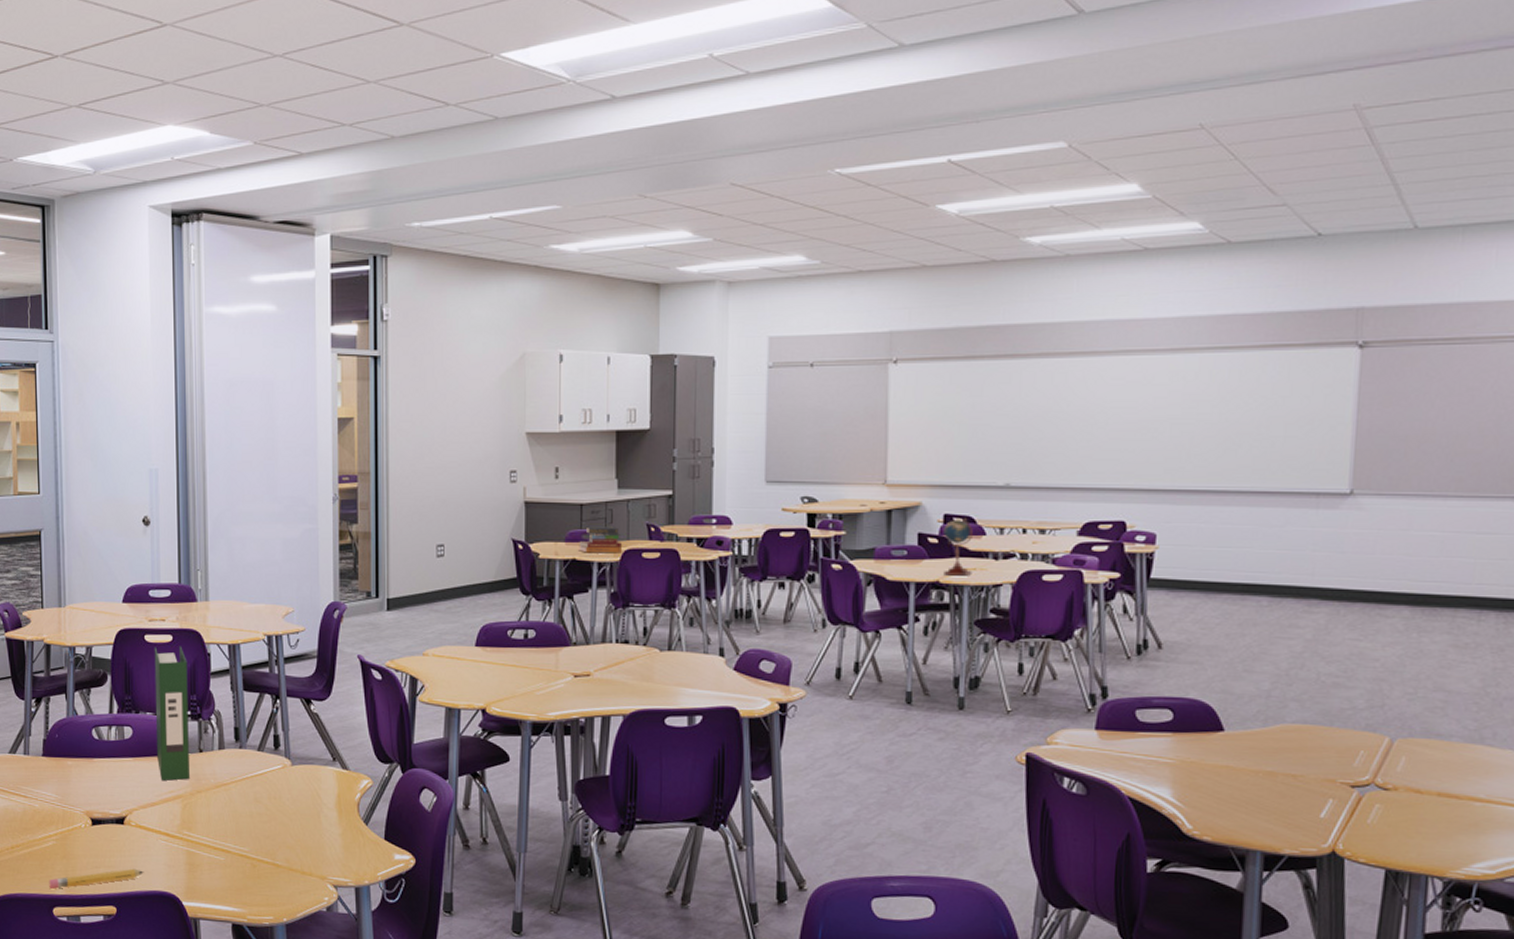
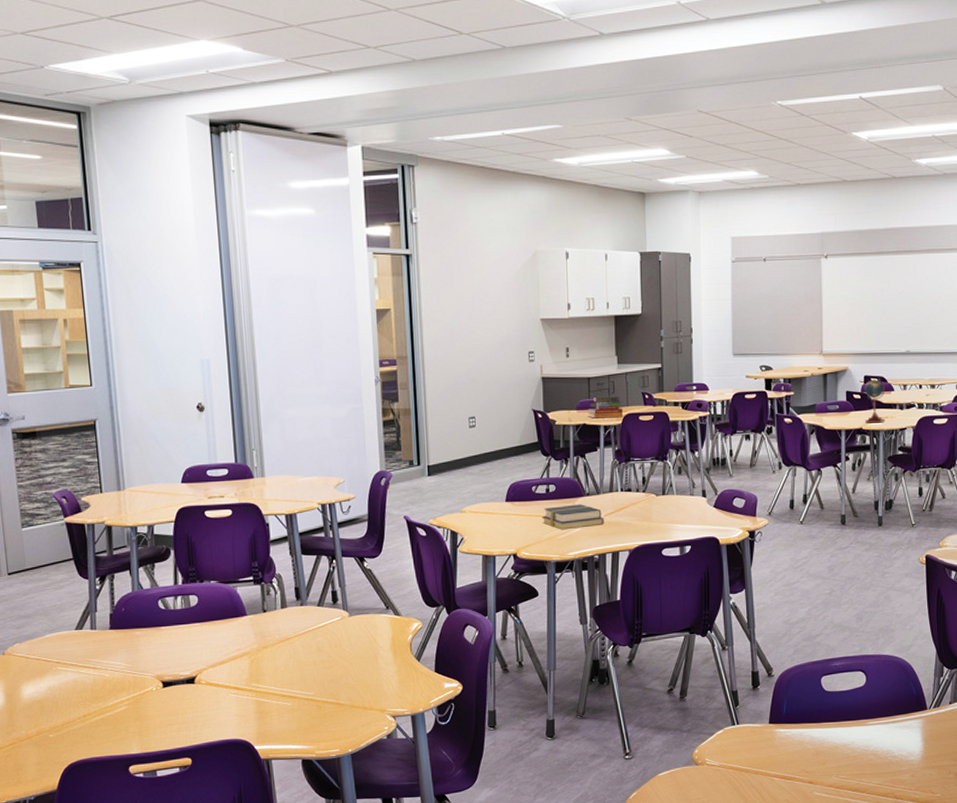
pencil: present [49,868,144,890] -> none [123,722,216,750]
binder: present [154,646,189,781] -> none [215,519,255,640]
book: none [517,655,594,685] -> present [542,504,604,530]

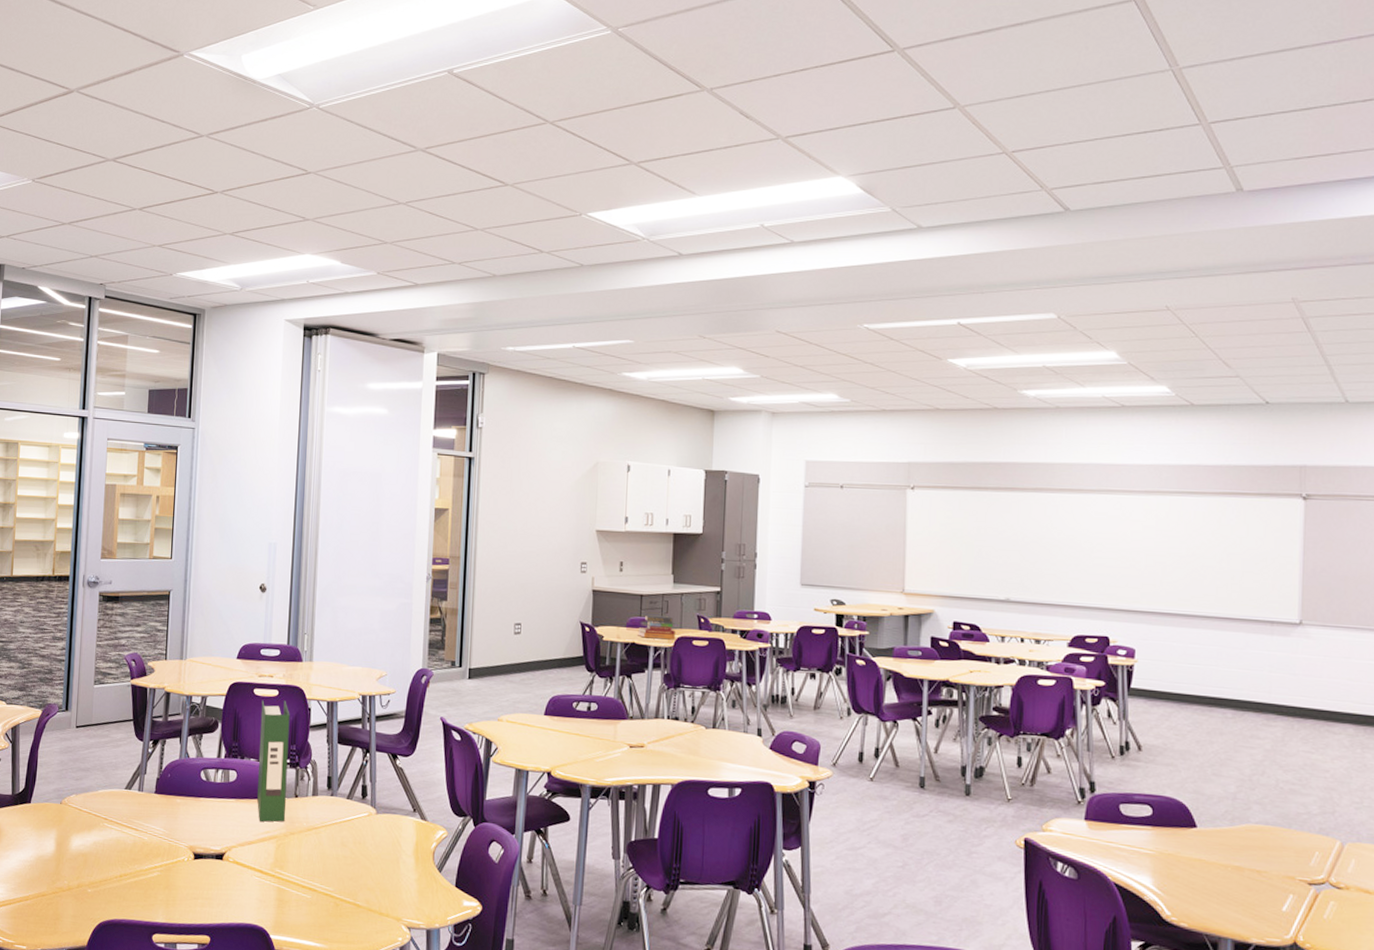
binder: none [215,519,255,640] -> present [257,700,290,822]
book: present [542,504,604,530] -> none [580,726,647,754]
globe: present [864,378,885,423] -> none [953,626,978,677]

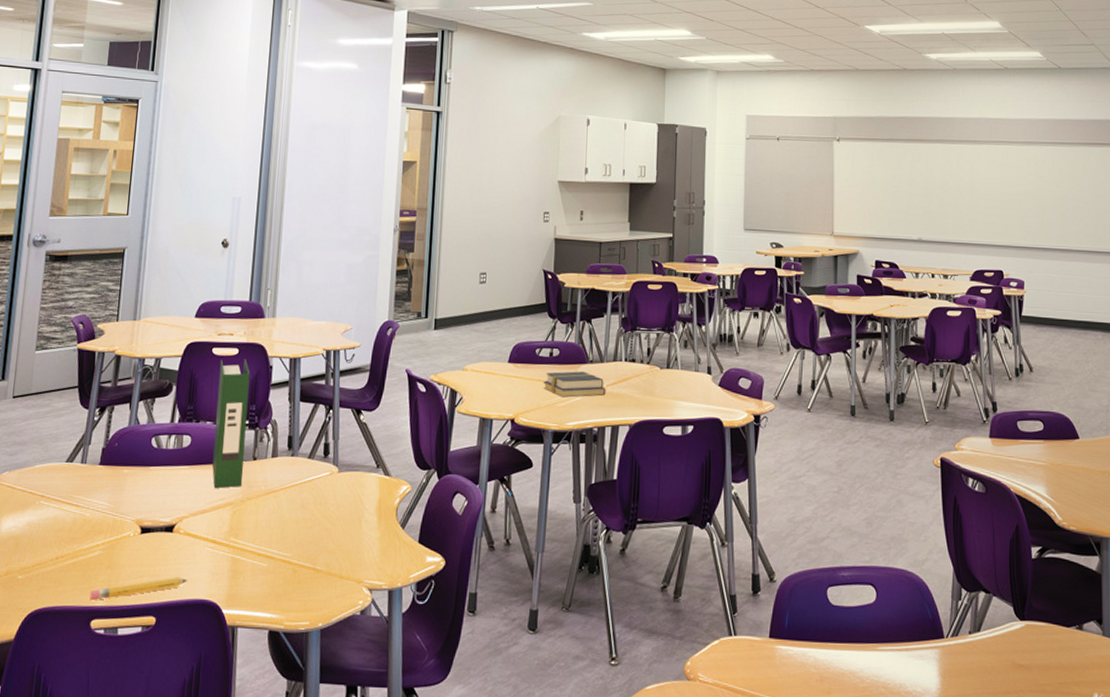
pencil: none [151,901,238,917] -> present [90,577,188,601]
book: none [580,726,647,754] -> present [543,371,606,398]
books: present [638,615,675,640] -> none [597,261,632,285]

